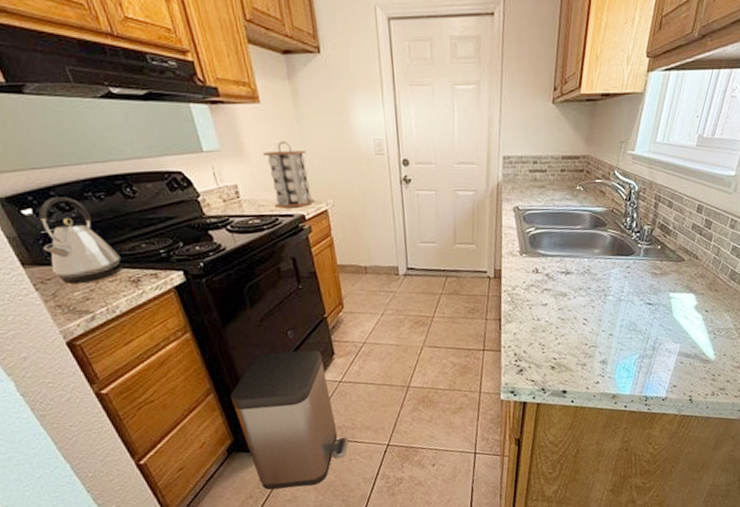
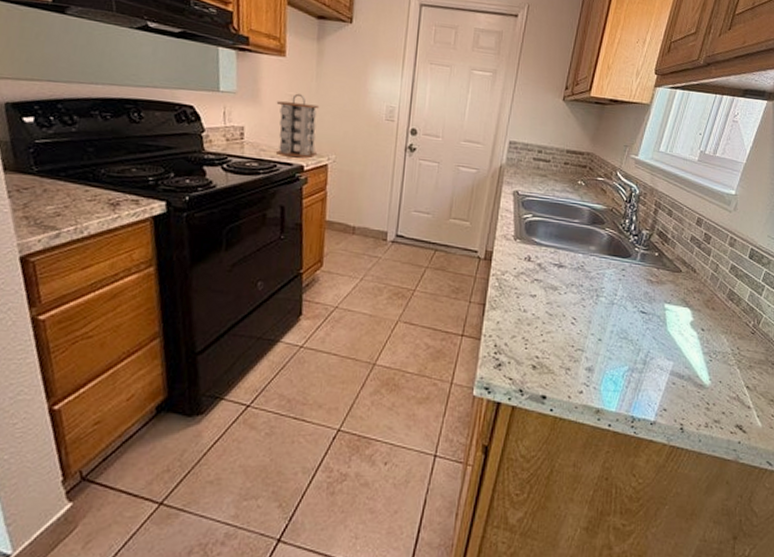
kettle: present [38,197,123,285] -> none [31,110,108,200]
pedal bin: present [230,349,349,490] -> none [177,302,295,466]

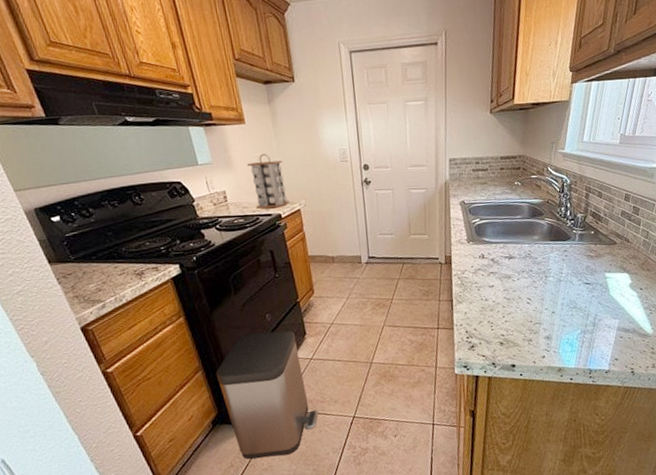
pedal bin: none [177,302,295,466] -> present [215,330,319,459]

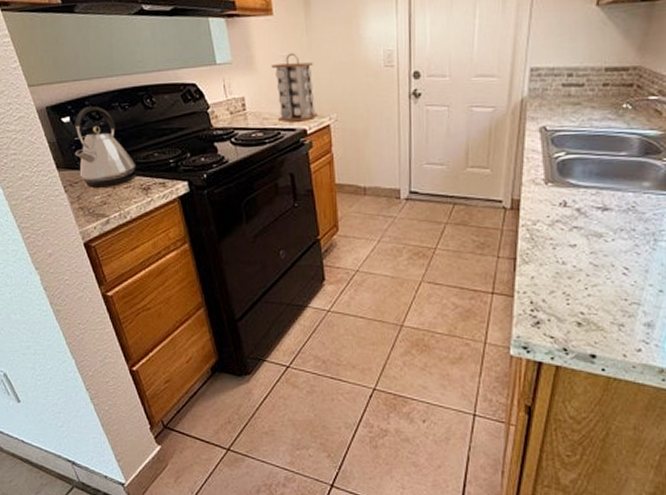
kettle: none [64,205,130,279] -> present [74,106,137,189]
pedal bin: present [215,330,319,459] -> none [219,272,332,421]

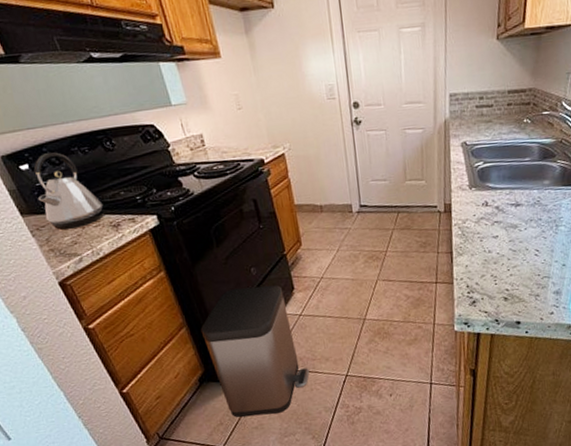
pedal bin: none [219,272,332,421] -> present [200,285,310,417]
spice rack: present [271,52,319,122] -> none [224,91,273,154]

